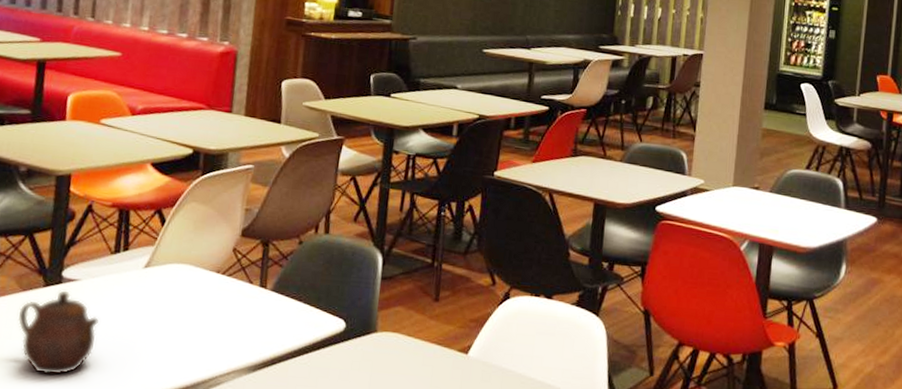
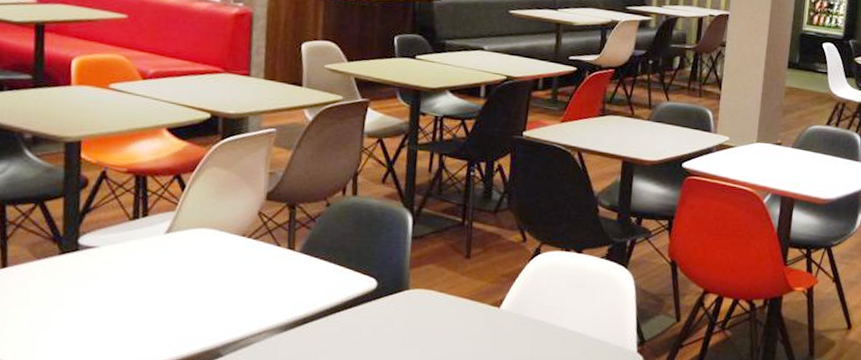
teapot: present [17,289,100,376] -> none [32,256,122,342]

